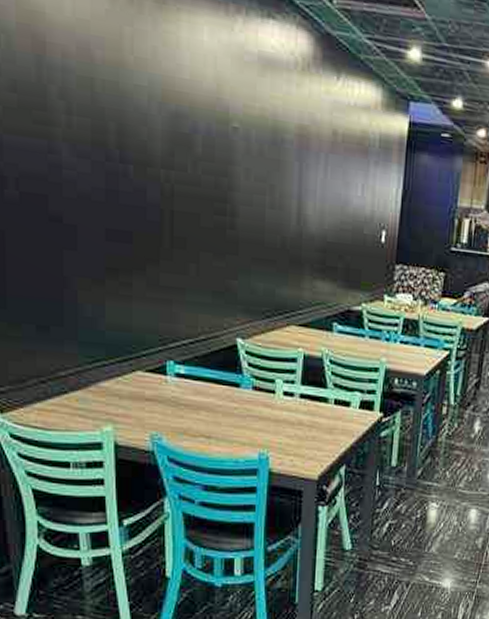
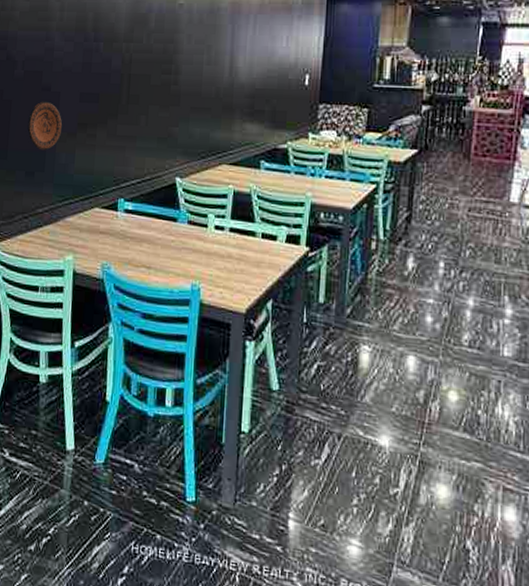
decorative plate: none [33,235,84,300] -> present [27,101,63,151]

